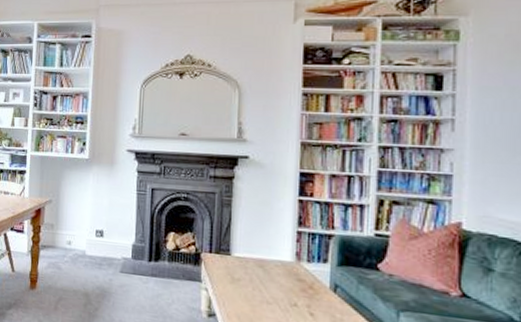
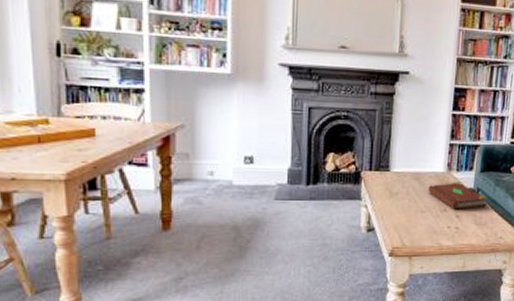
book: none [274,273,348,308] -> present [427,182,487,210]

